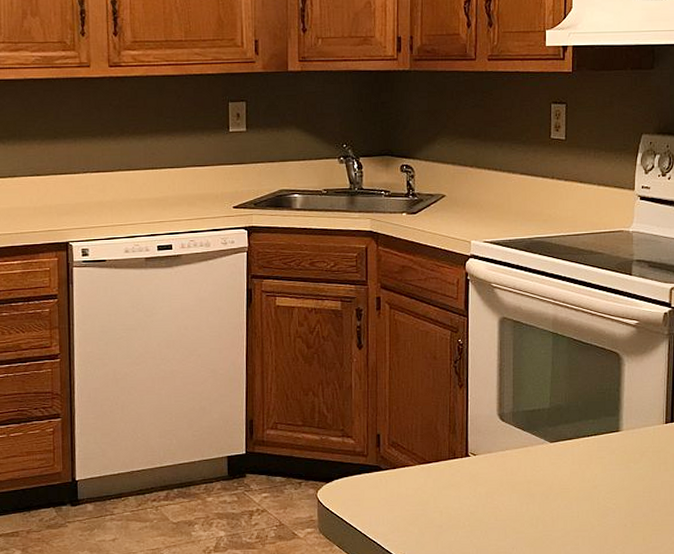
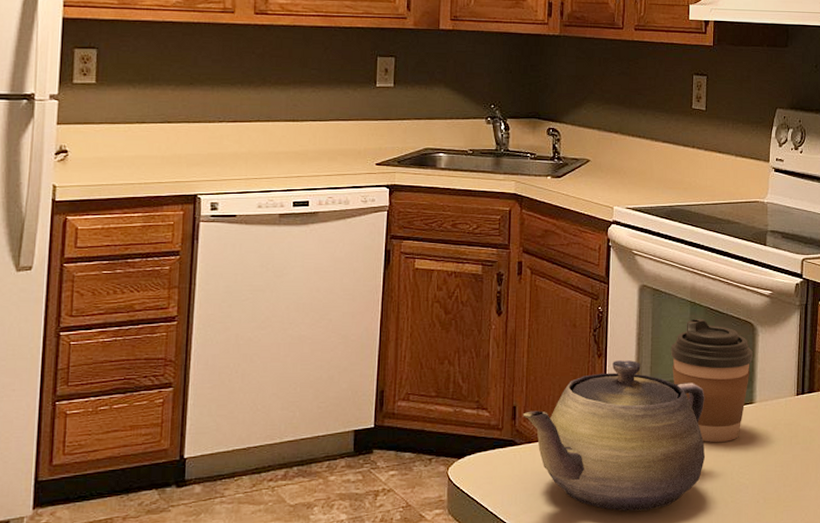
teapot: none [387,389,571,533] -> present [522,359,706,512]
coffee cup: none [532,349,618,469] -> present [670,318,753,442]

